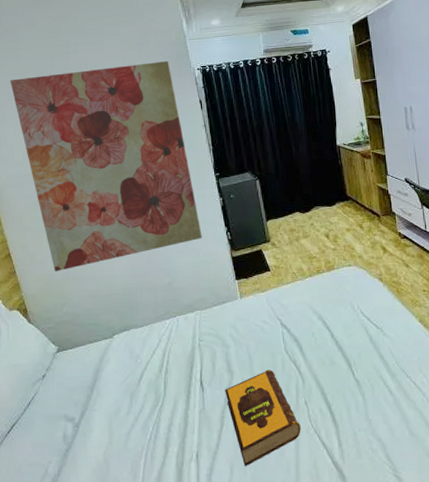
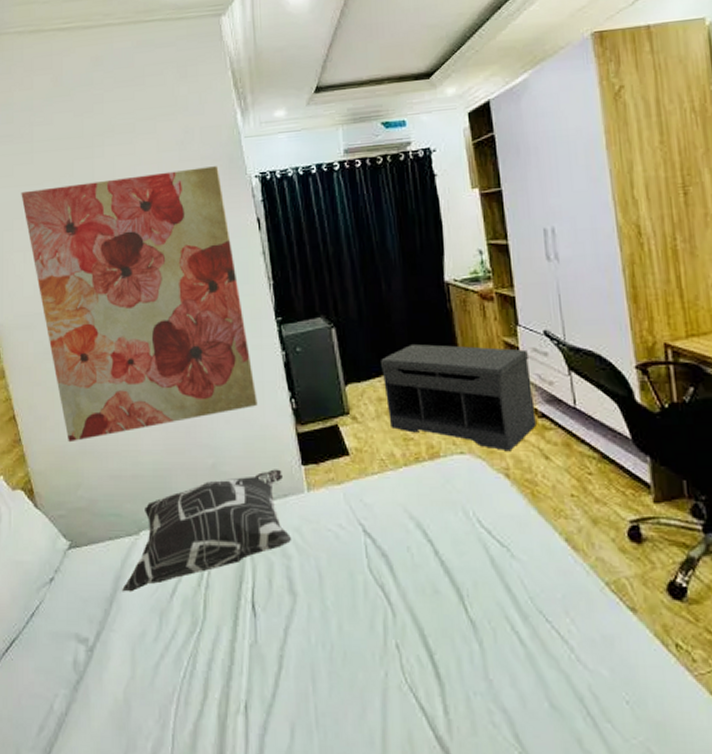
decorative pillow: none [101,283,230,381] -> present [122,469,292,592]
hardback book: present [225,369,301,466] -> none [285,594,390,729]
bench: none [292,190,400,263] -> present [381,343,536,452]

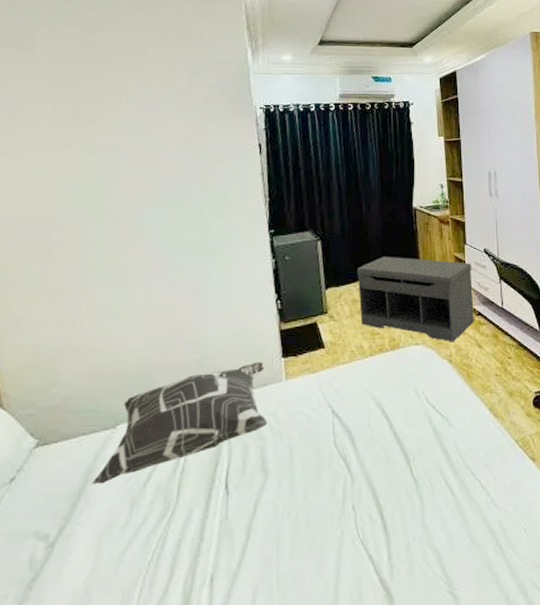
wall art: present [21,166,258,443] -> none [15,94,246,342]

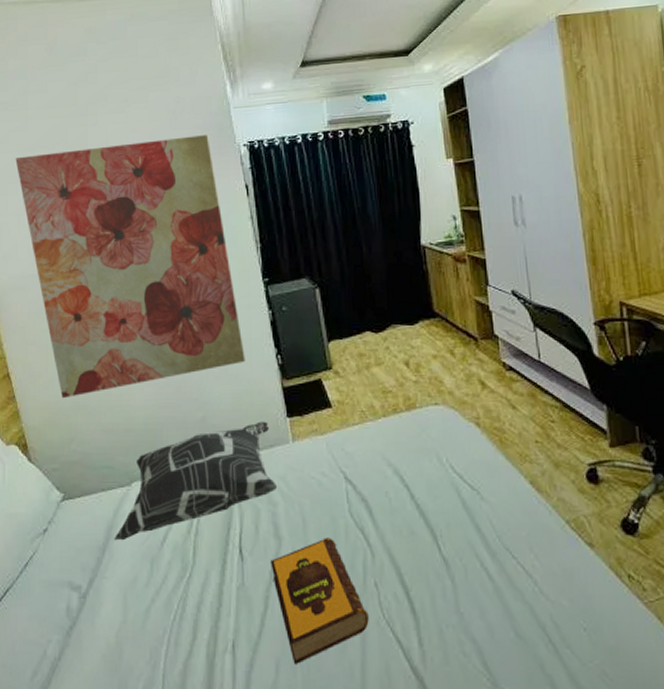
wall art: none [15,94,246,342] -> present [15,135,245,399]
hardback book: none [255,467,345,590] -> present [270,537,369,664]
bench: present [357,256,474,342] -> none [362,302,505,402]

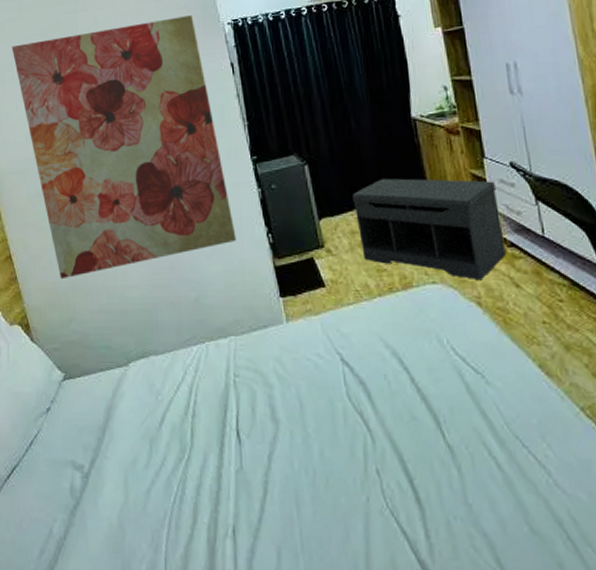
decorative pillow: present [114,421,278,541] -> none [114,301,273,421]
hardback book: present [270,537,369,664] -> none [268,421,372,552]
bench: none [362,302,505,402] -> present [353,178,506,281]

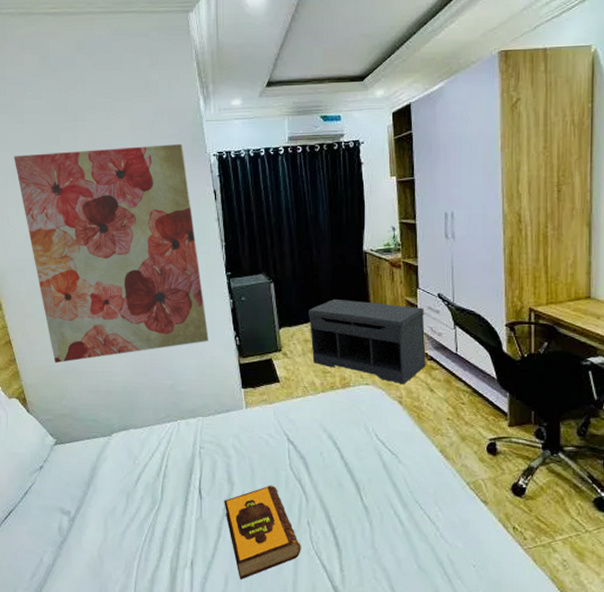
hardback book: none [268,421,372,552] -> present [224,485,301,579]

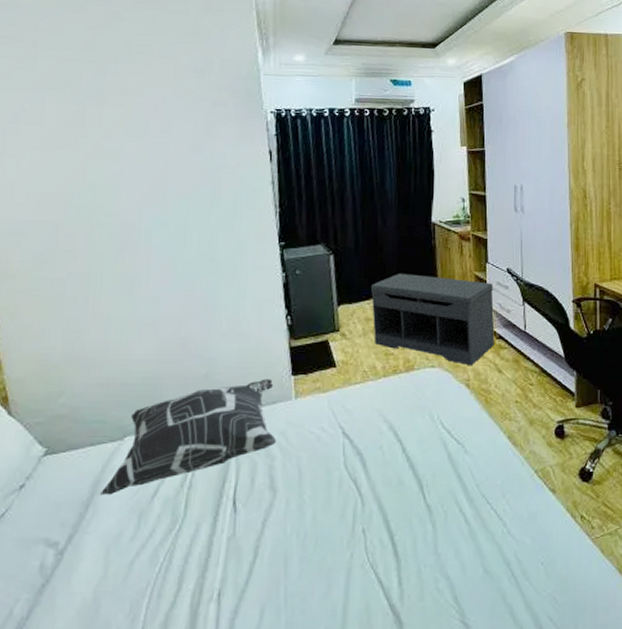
wall art: present [14,144,209,364] -> none [18,96,255,351]
decorative pillow: none [98,390,232,479] -> present [100,379,277,496]
hardback book: present [224,485,301,579] -> none [263,488,354,608]

